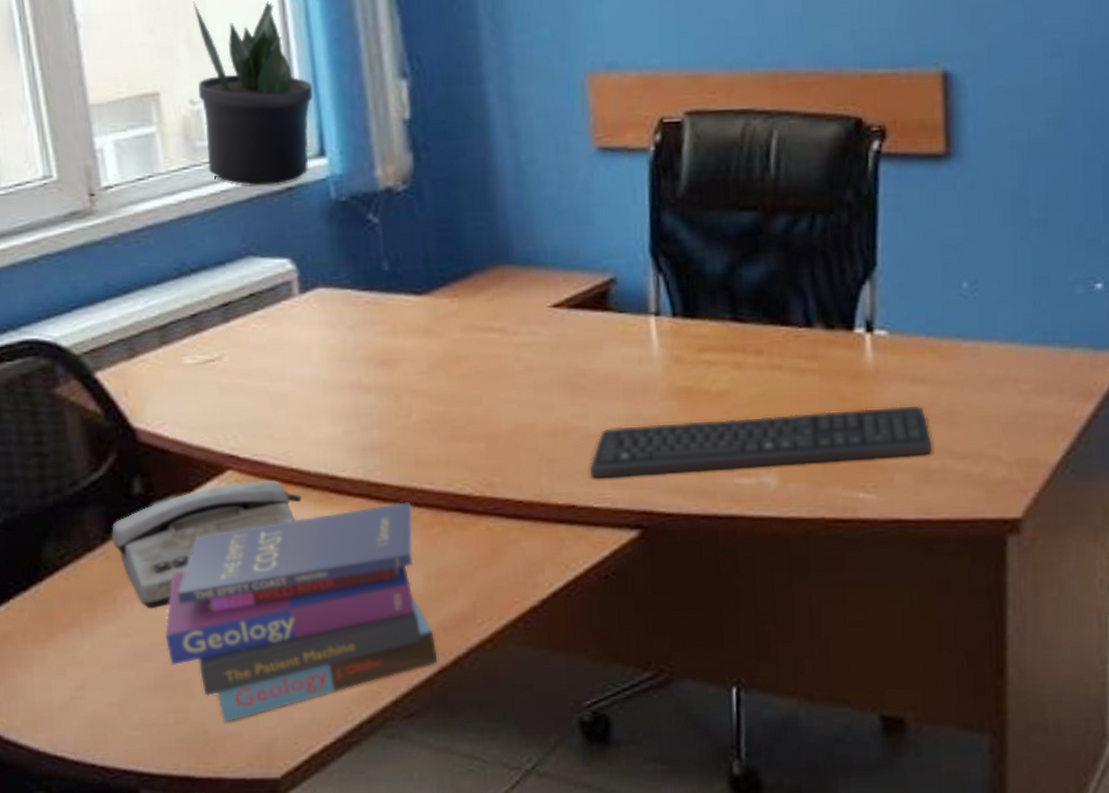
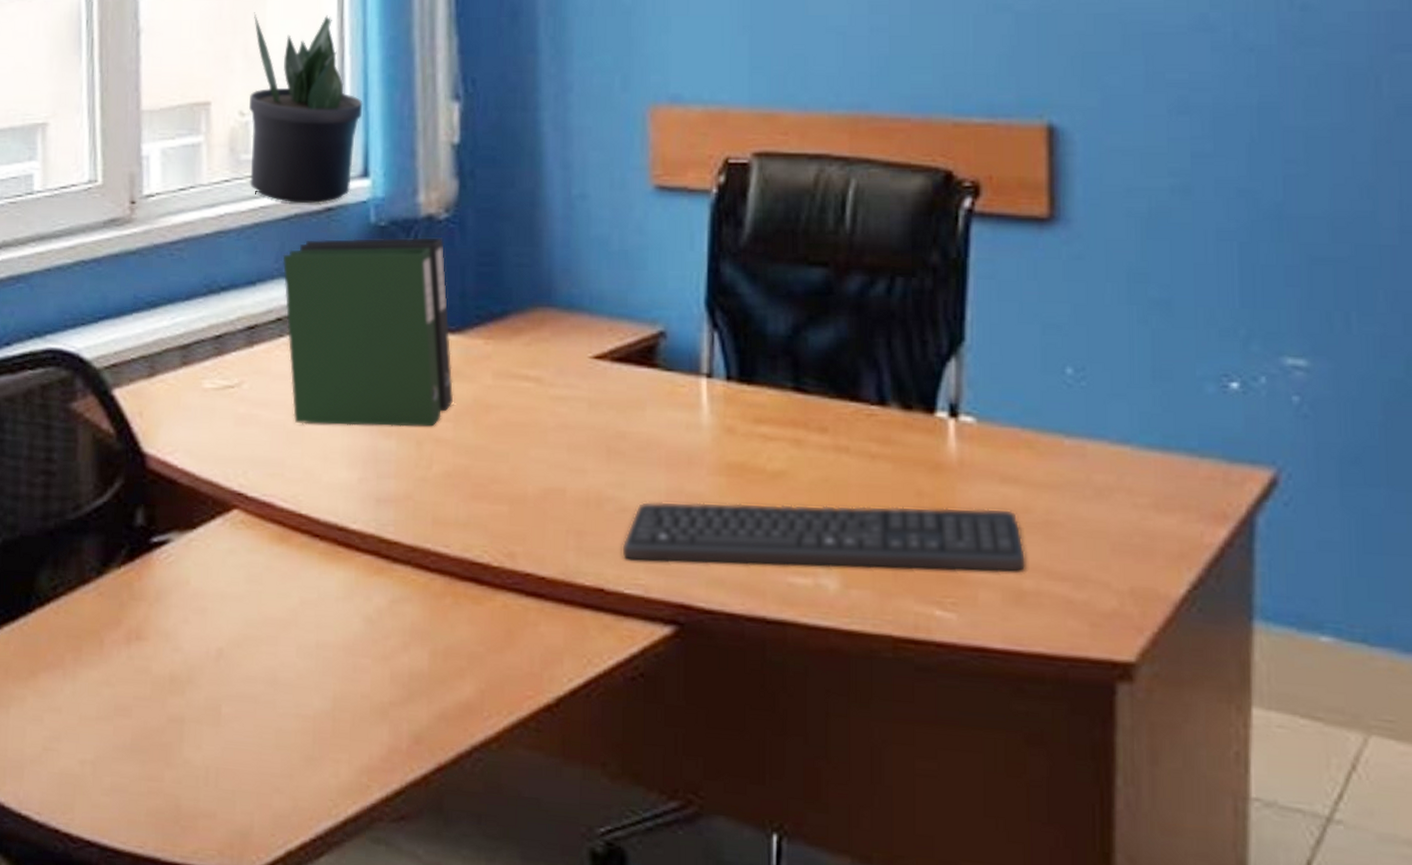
telephone: present [111,480,302,609] -> none [107,523,307,658]
books: present [164,501,438,723] -> none [148,564,437,800]
binder: none [249,208,426,389] -> present [282,237,454,427]

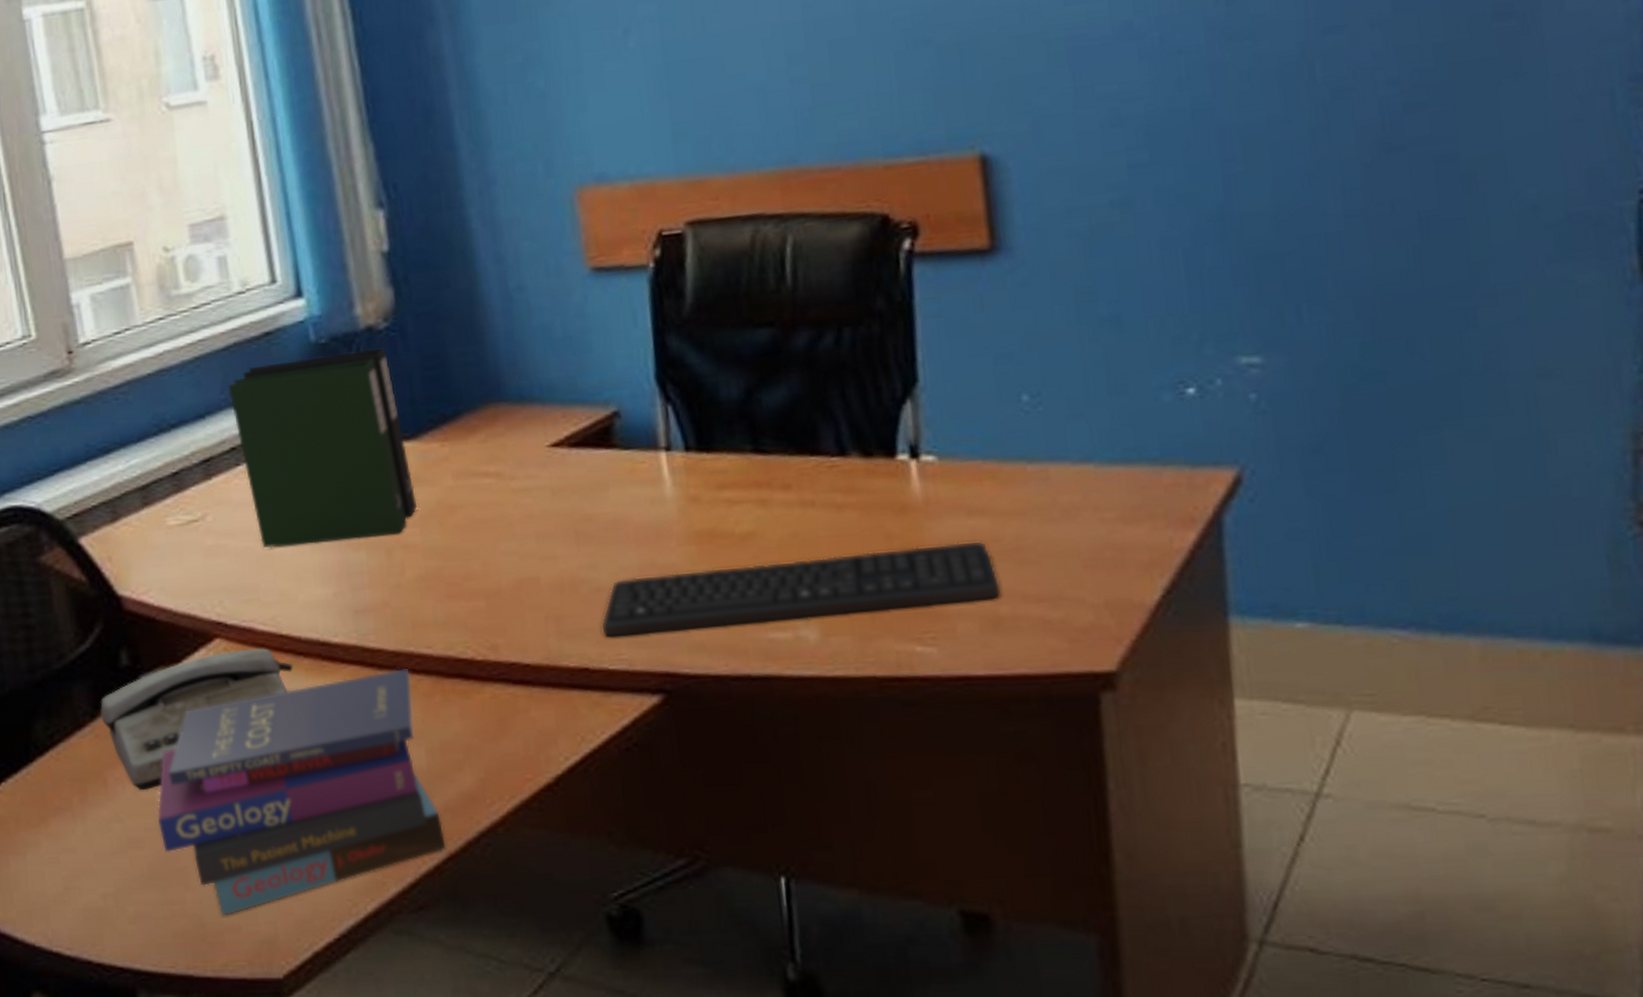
telephone: none [107,523,307,658] -> present [100,648,293,791]
books: none [148,564,437,800] -> present [157,667,446,916]
planter: present [249,12,363,203] -> none [162,138,287,332]

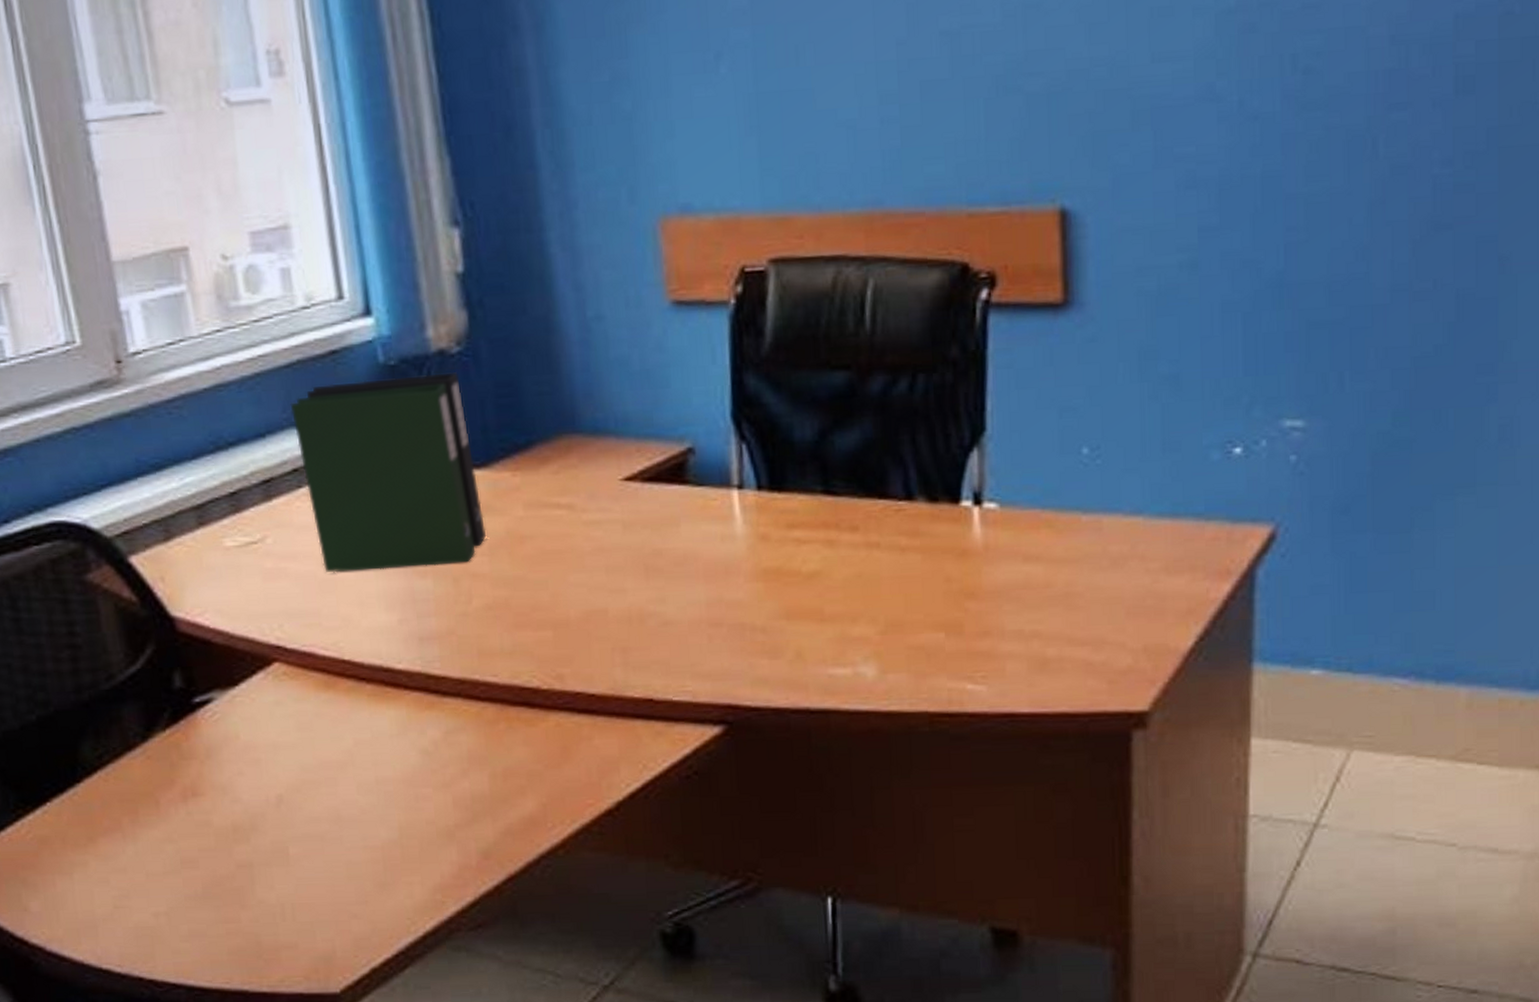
telephone: present [100,648,293,791] -> none [152,673,355,812]
books: present [157,667,446,916] -> none [212,695,506,934]
computer keyboard: present [600,540,1001,638] -> none [666,585,1049,670]

